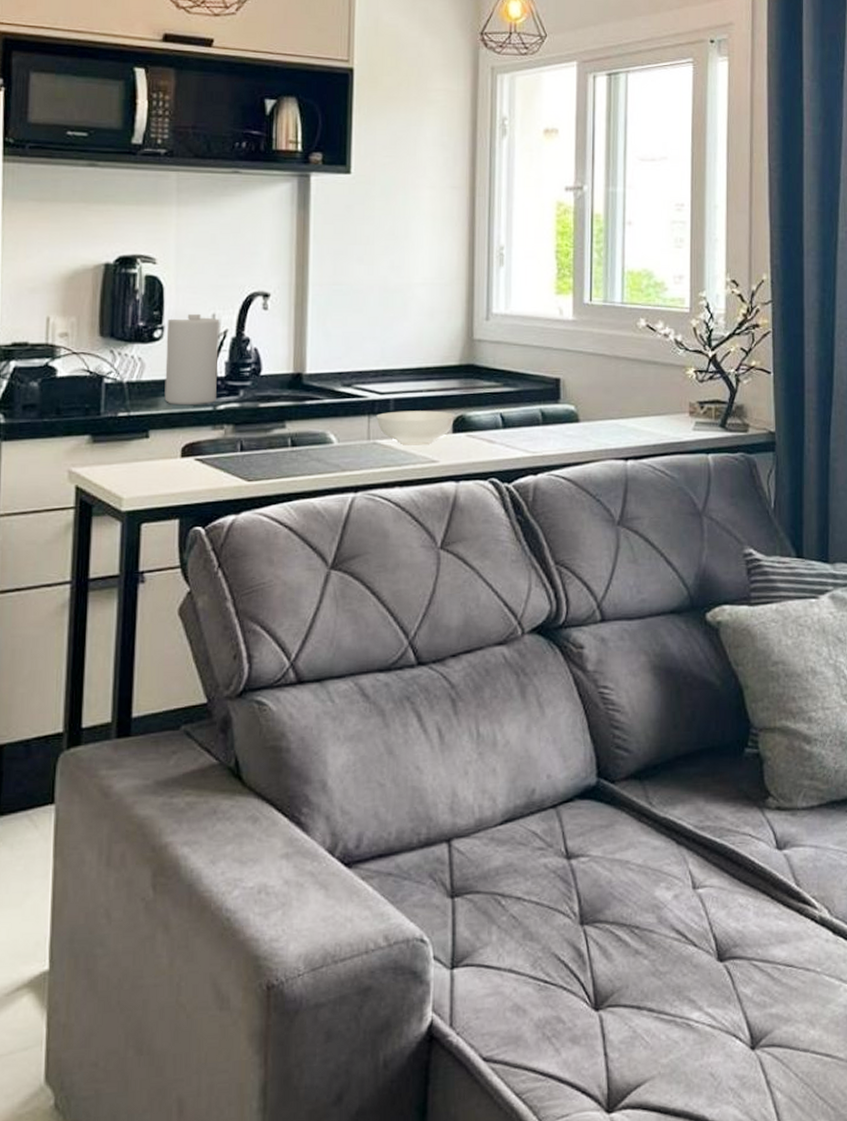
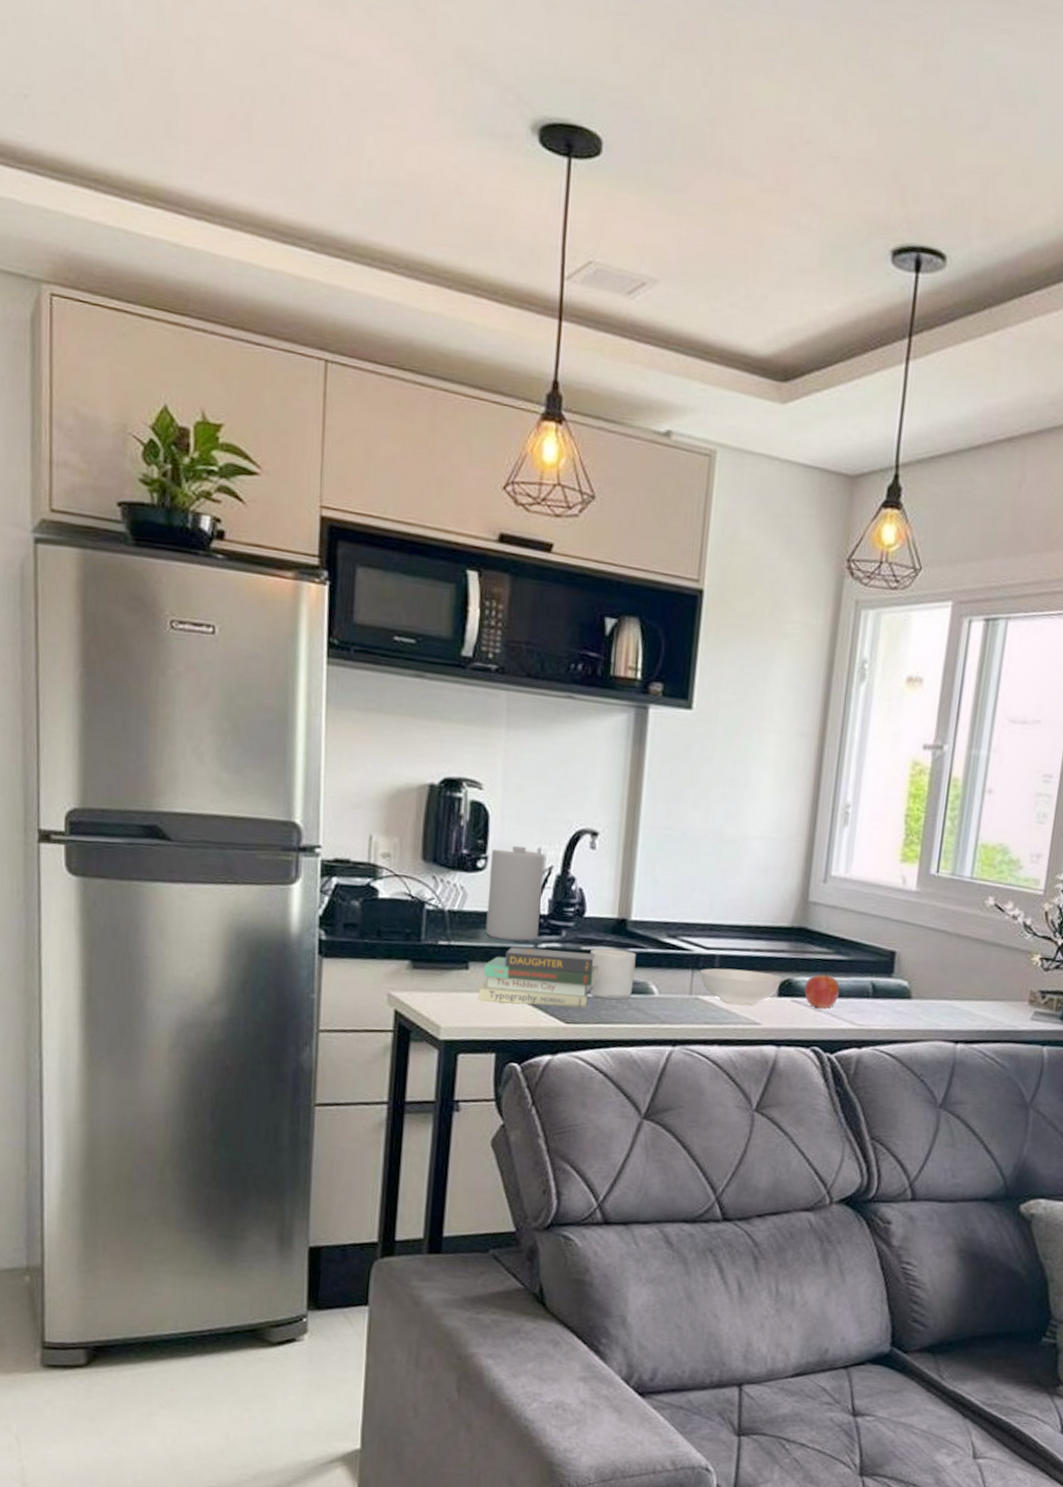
books: none [159,409,279,468] -> present [478,946,600,1009]
mug: none [269,404,313,453] -> present [589,948,636,1001]
fruit: none [478,404,511,439] -> present [804,971,840,1008]

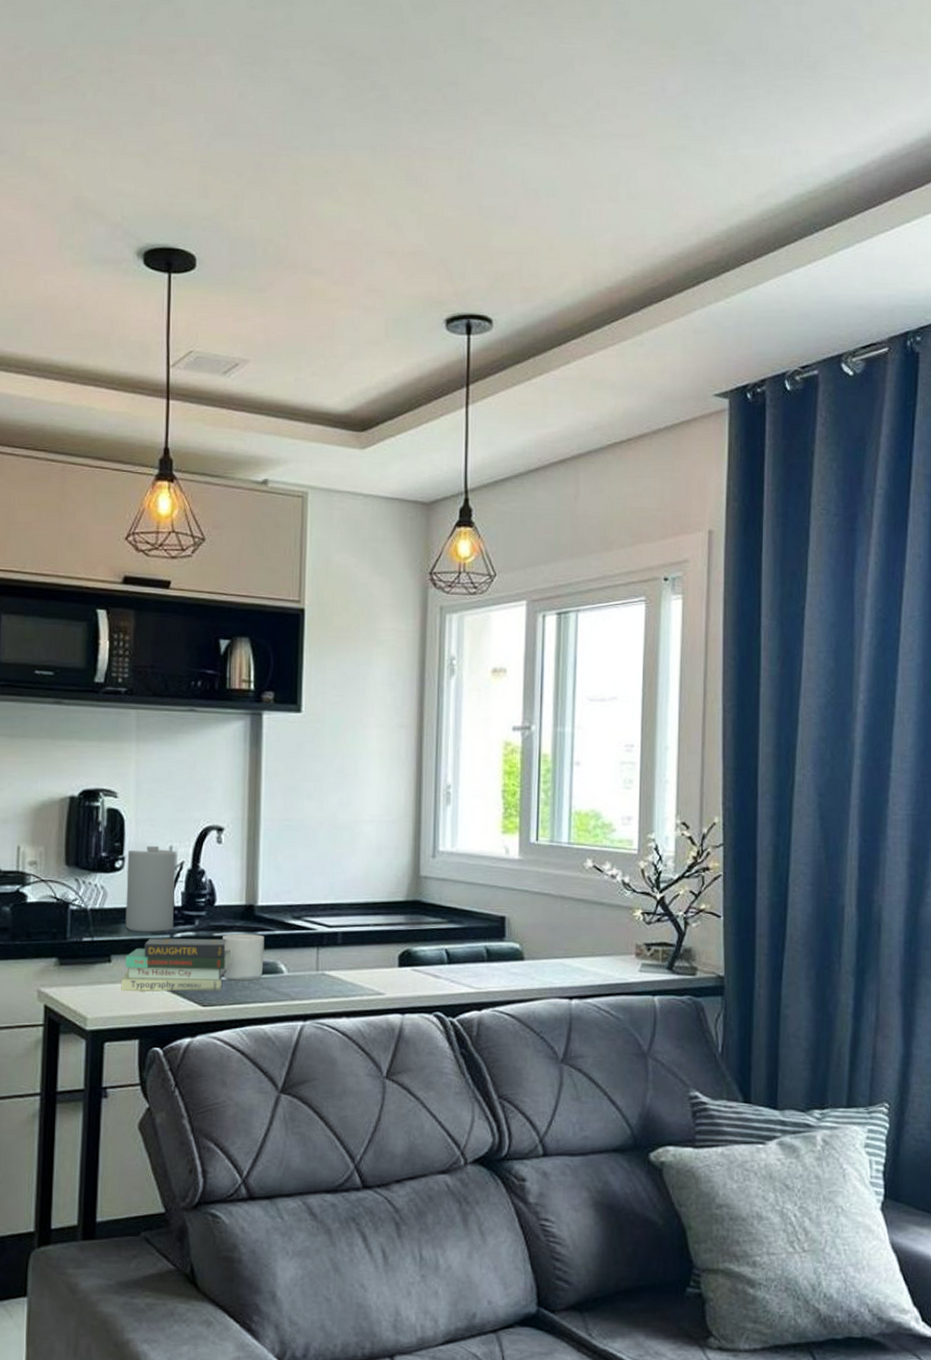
bowl: present [700,968,782,1006] -> none [325,944,401,978]
fruit: present [804,971,840,1008] -> none [423,940,456,975]

